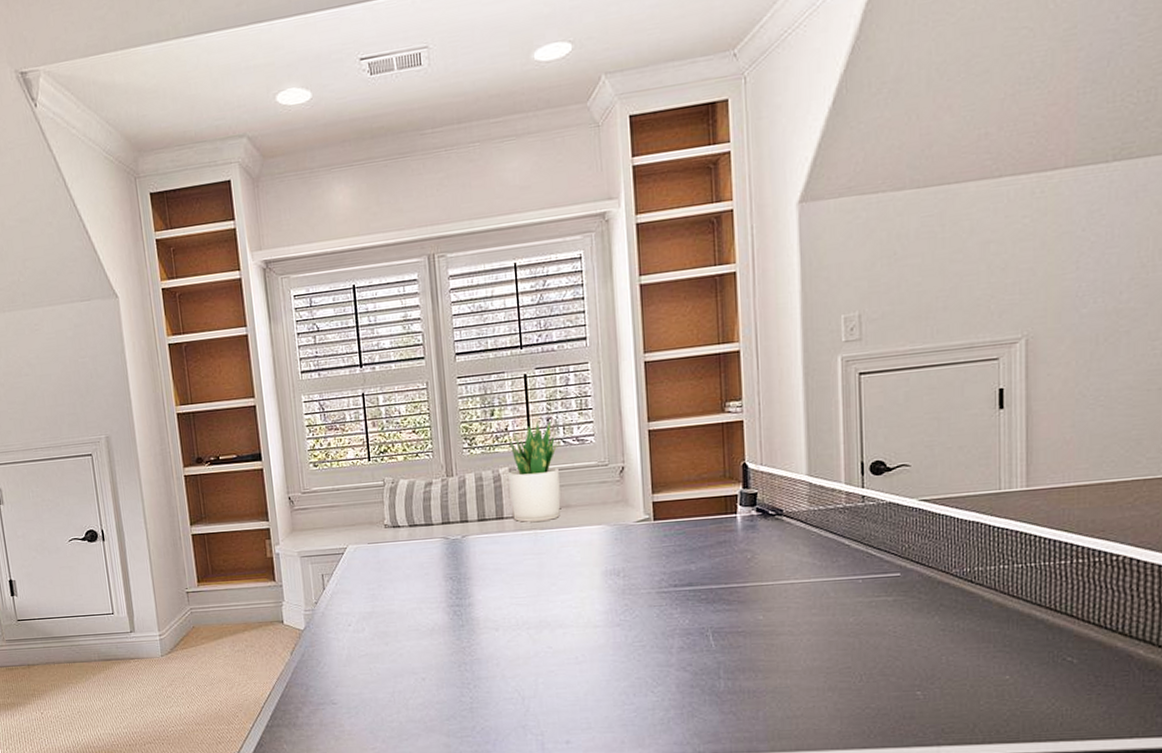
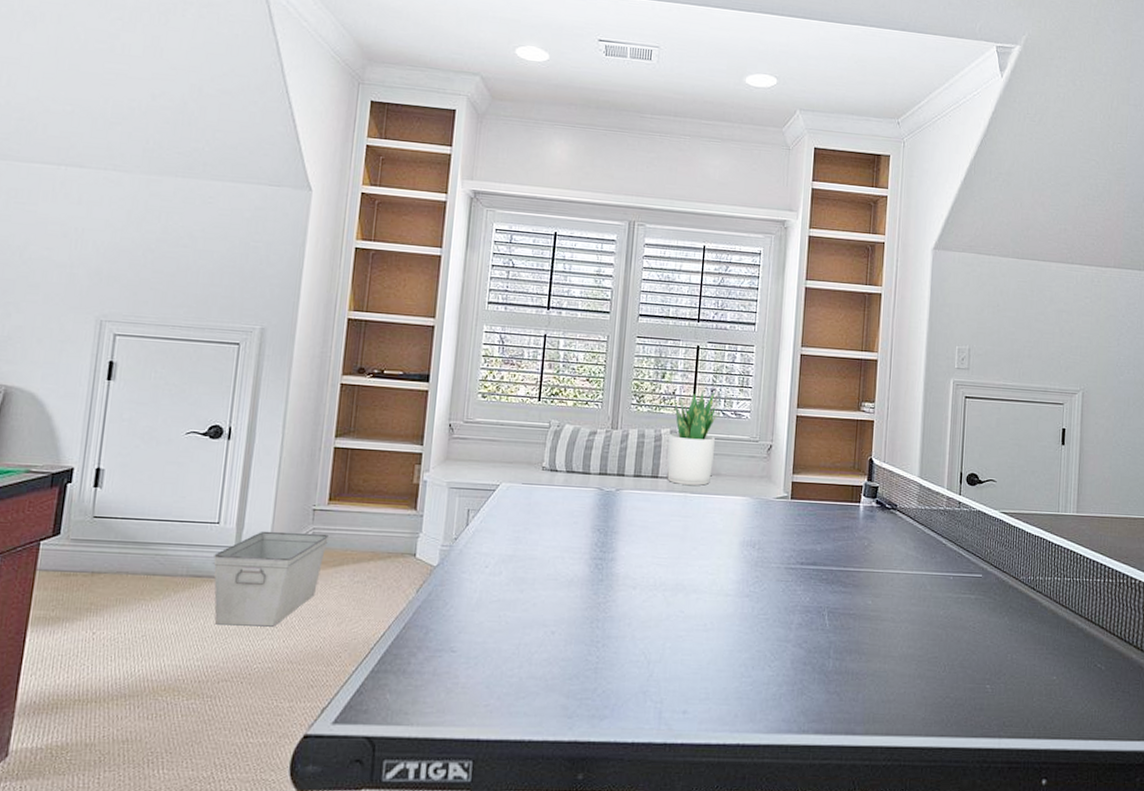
storage bin: none [116,612,205,698] -> present [213,531,328,627]

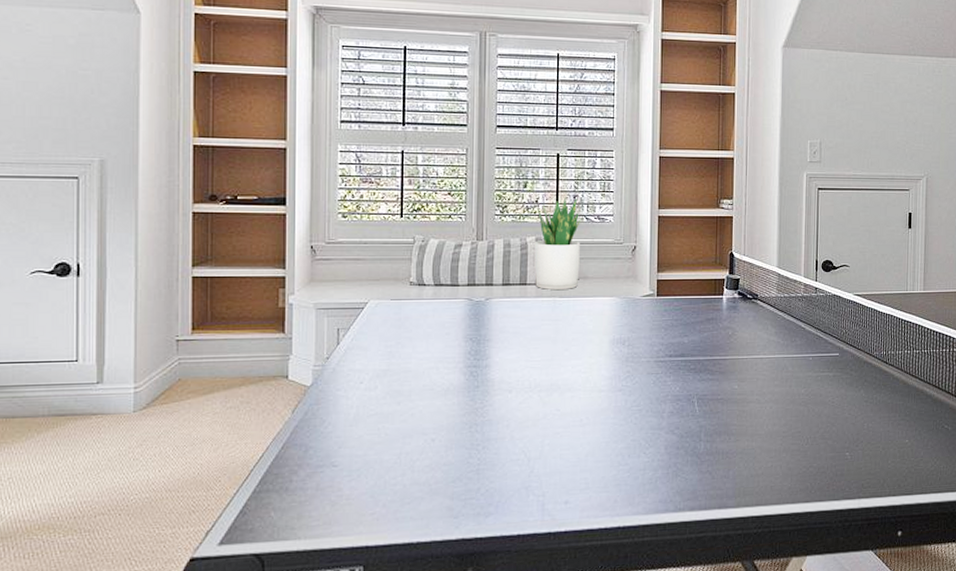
storage bin: present [213,531,328,627] -> none [76,363,195,461]

